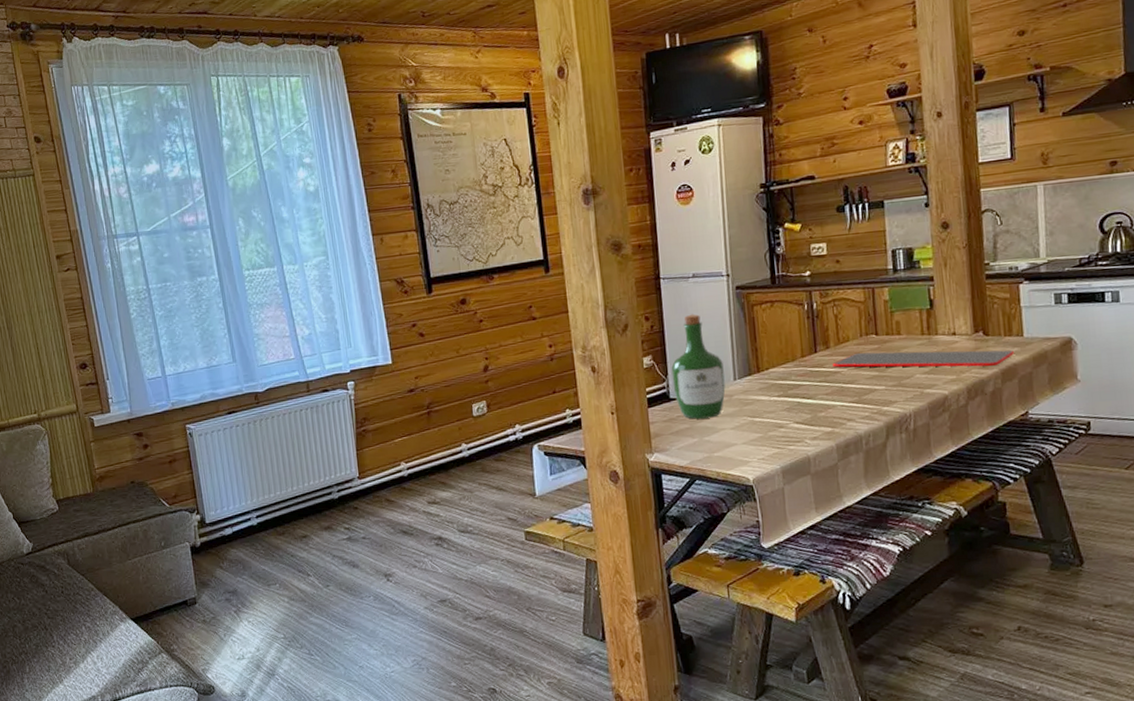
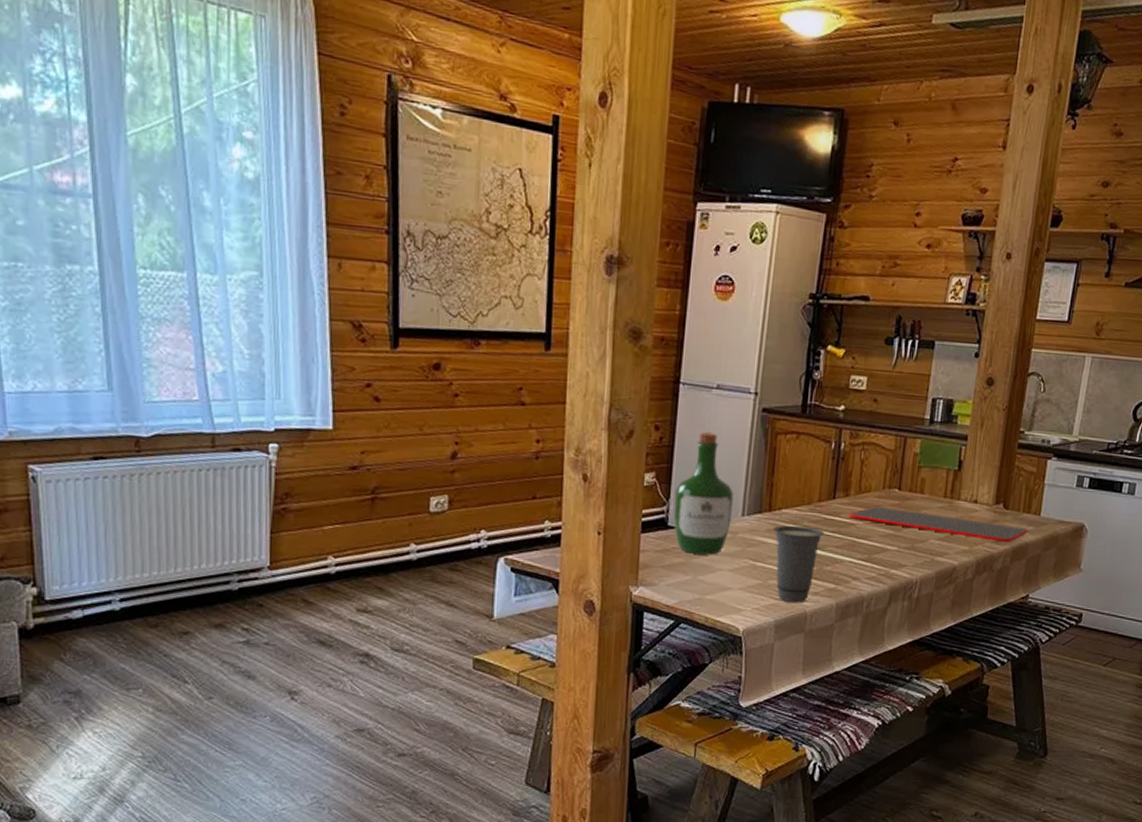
cup: none [765,380,813,450] -> present [774,525,825,603]

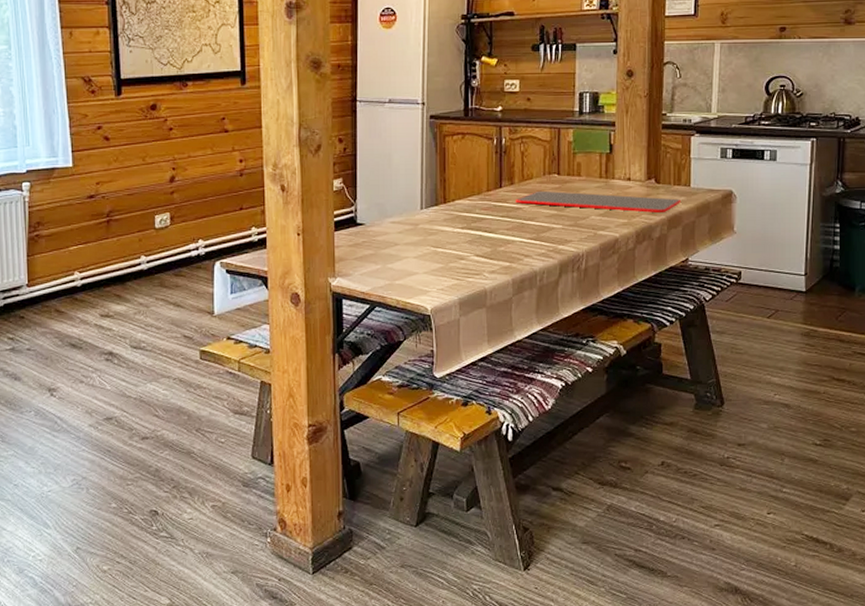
wine bottle: present [673,431,734,555] -> none [360,139,412,246]
cup: present [774,525,825,603] -> none [450,213,495,282]

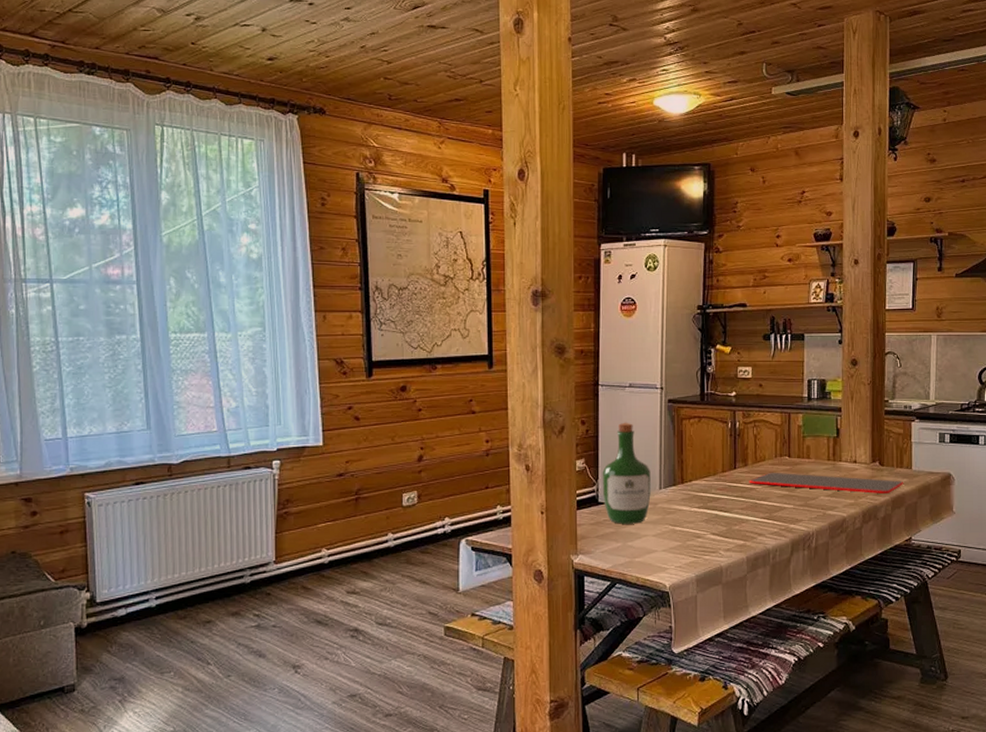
wine bottle: none [360,139,412,246] -> present [602,422,651,524]

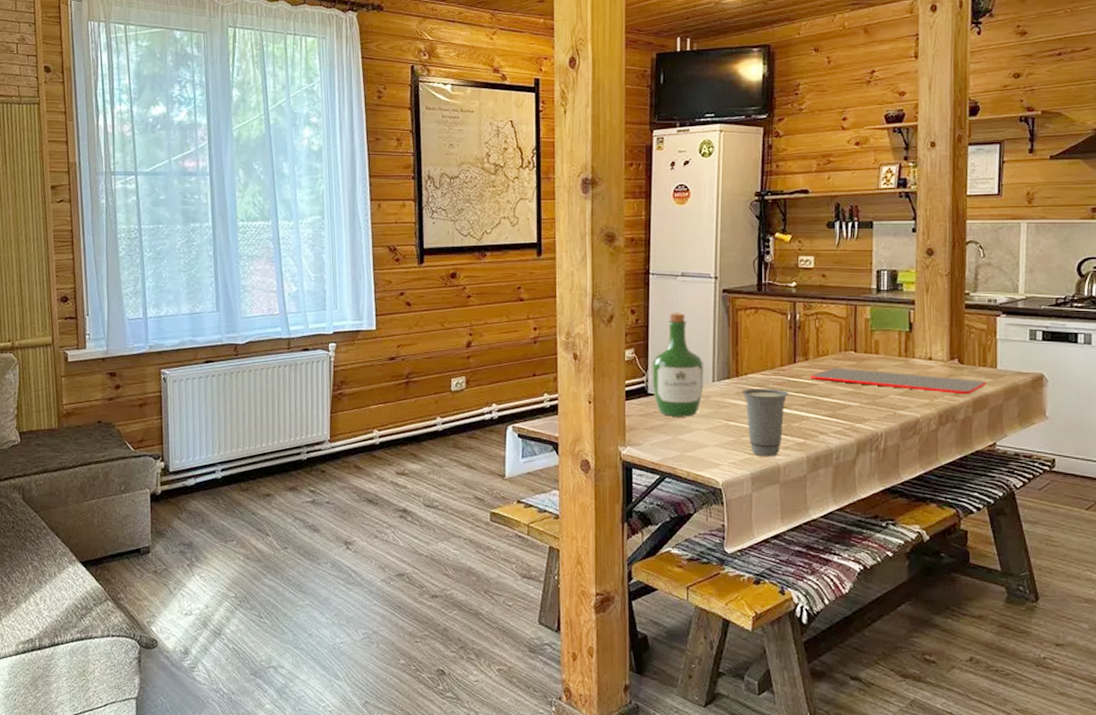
cup: none [687,493,730,560] -> present [742,388,789,457]

